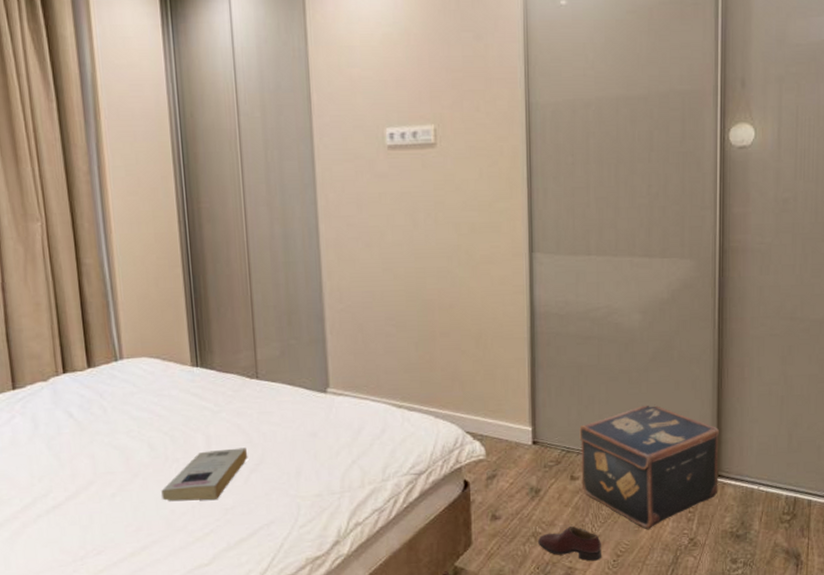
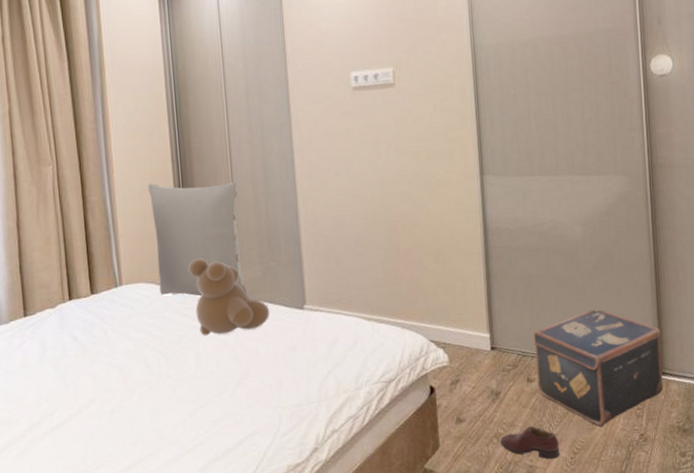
pillow: none [151,246,266,379] -> present [147,182,249,298]
book: present [161,447,248,501] -> none [155,363,234,416]
teddy bear: none [197,333,289,418] -> present [188,259,270,336]

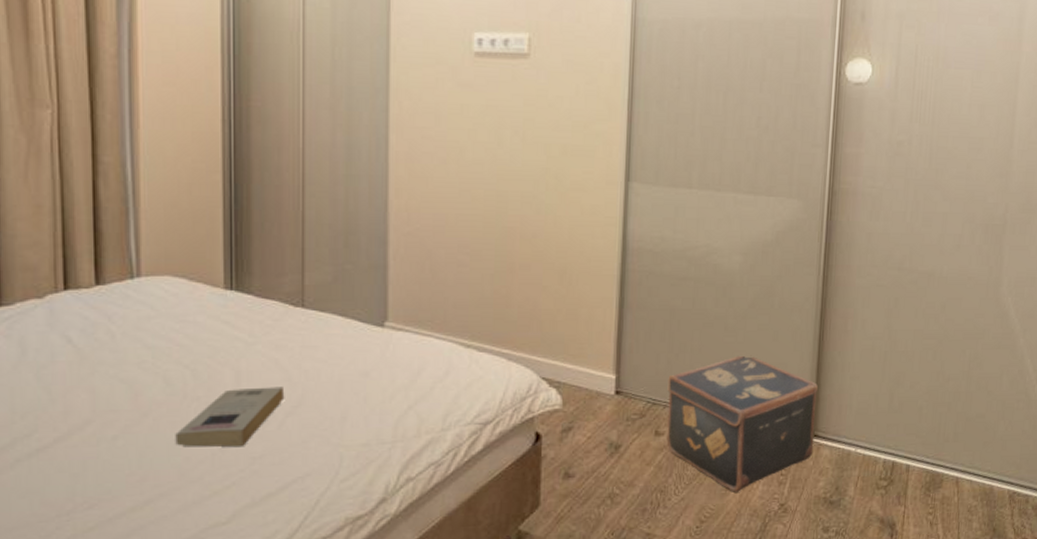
pillow: present [147,182,249,298] -> none [186,147,313,308]
book: none [155,363,234,416] -> present [175,386,285,447]
teddy bear: present [188,259,270,336] -> none [234,252,340,351]
shoe: present [500,426,559,459] -> none [615,488,684,527]

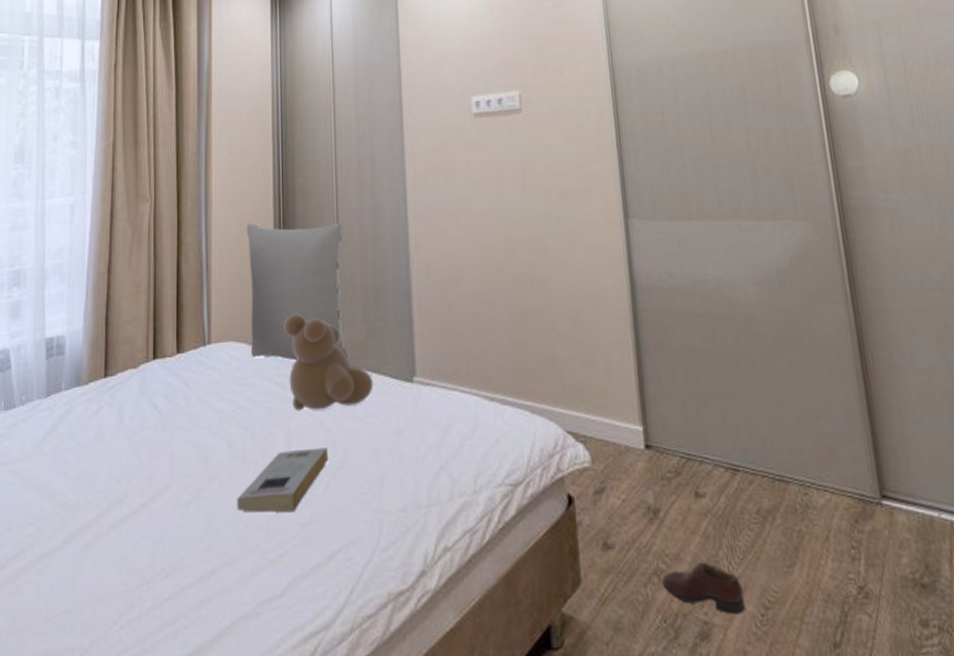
pillow: none [186,147,313,308] -> present [246,223,350,366]
teddy bear: none [234,252,340,351] -> present [284,314,374,411]
shoe: none [615,488,684,527] -> present [662,563,745,614]
suitcase: present [666,354,818,492] -> none [699,397,886,570]

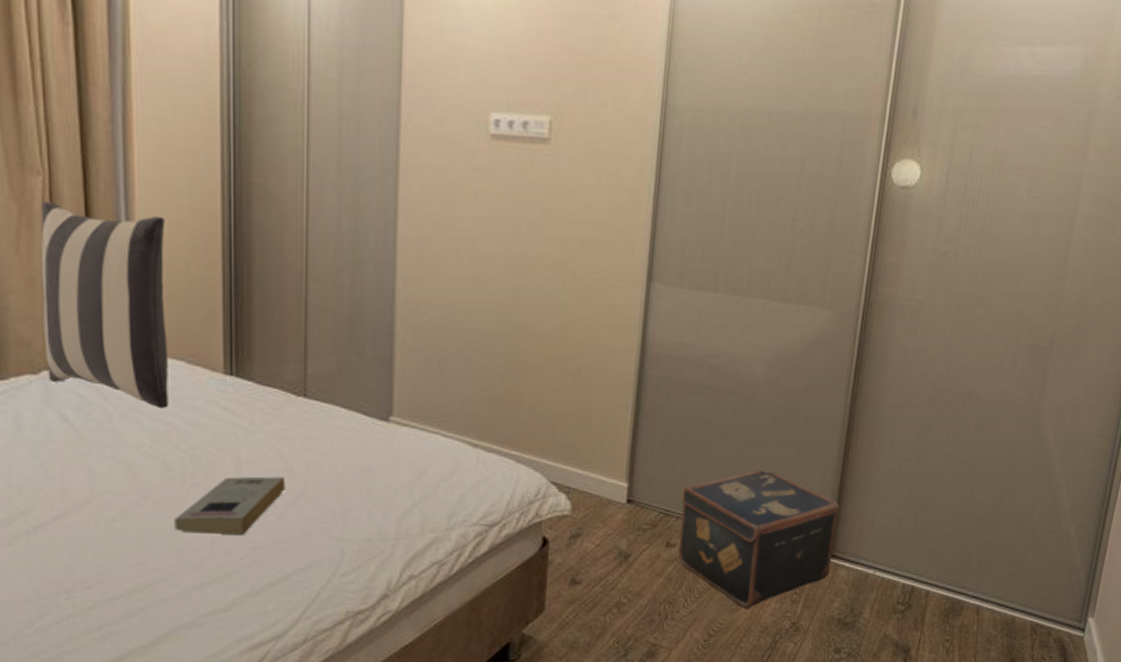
pillow: none [144,221,234,389] -> present [40,201,169,408]
pillow: present [246,223,350,366] -> none [184,223,316,398]
teddy bear: present [284,314,374,411] -> none [234,336,343,440]
shoe: present [662,563,745,614] -> none [621,599,693,639]
suitcase: none [699,397,886,570] -> present [678,468,839,608]

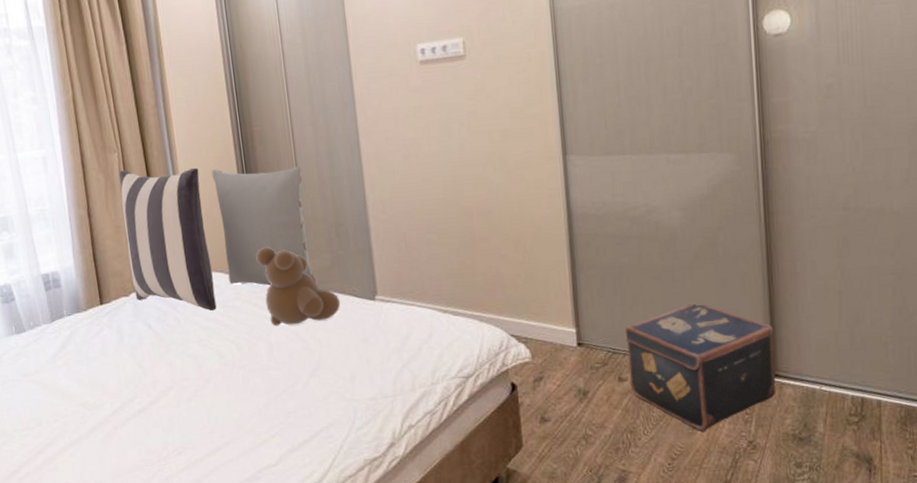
book: present [174,476,286,536] -> none [230,354,307,405]
pillow: none [184,223,316,398] -> present [211,166,319,288]
teddy bear: none [234,336,343,440] -> present [256,247,341,326]

